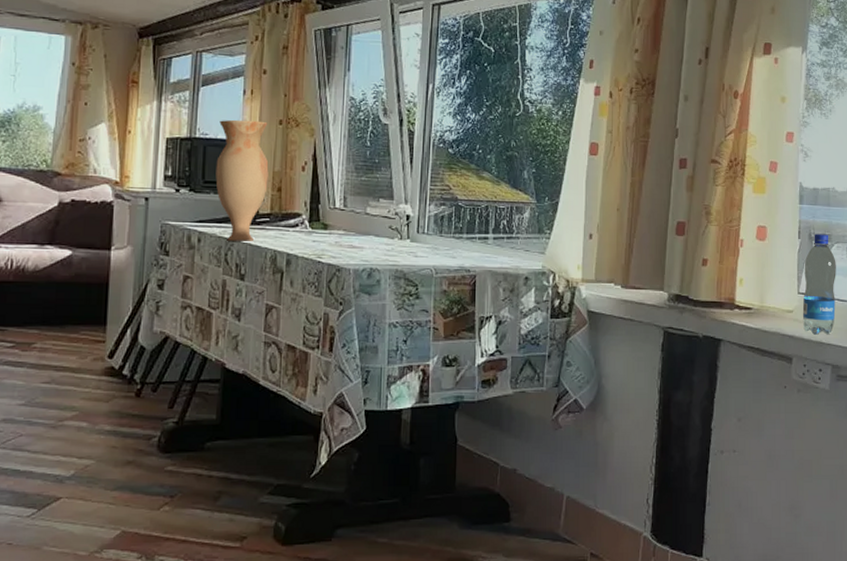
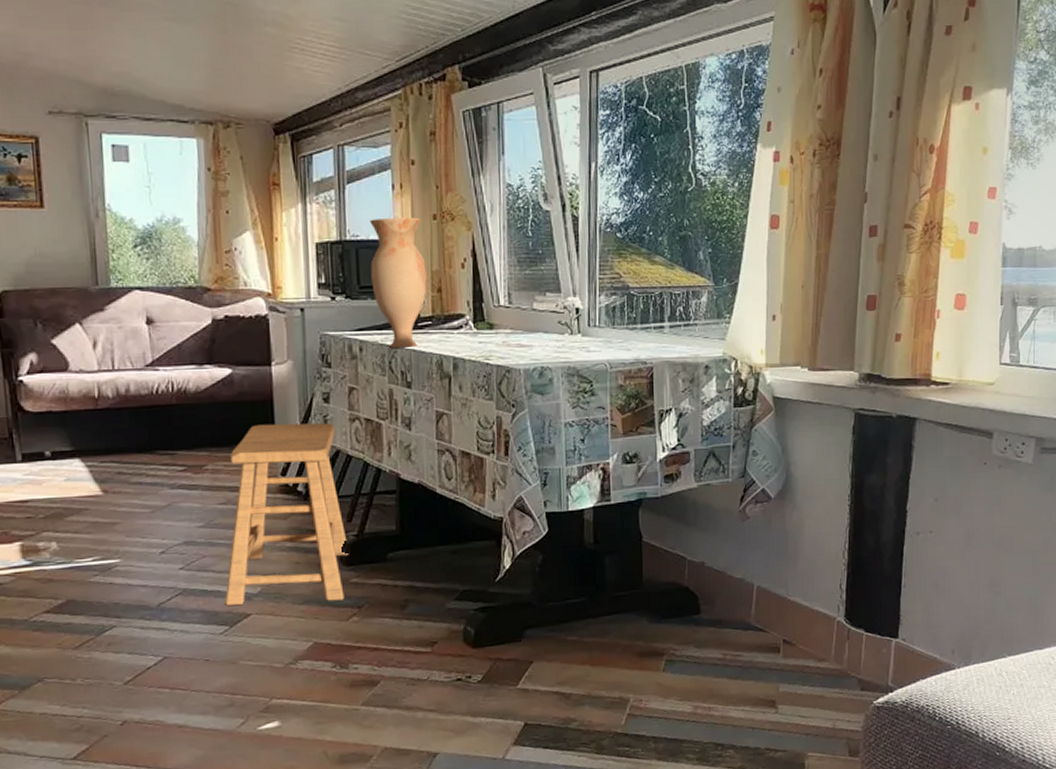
stool: none [36,306,167,489] -> present [225,423,349,606]
bottle: present [802,233,836,335] -> none [1004,298,1042,407]

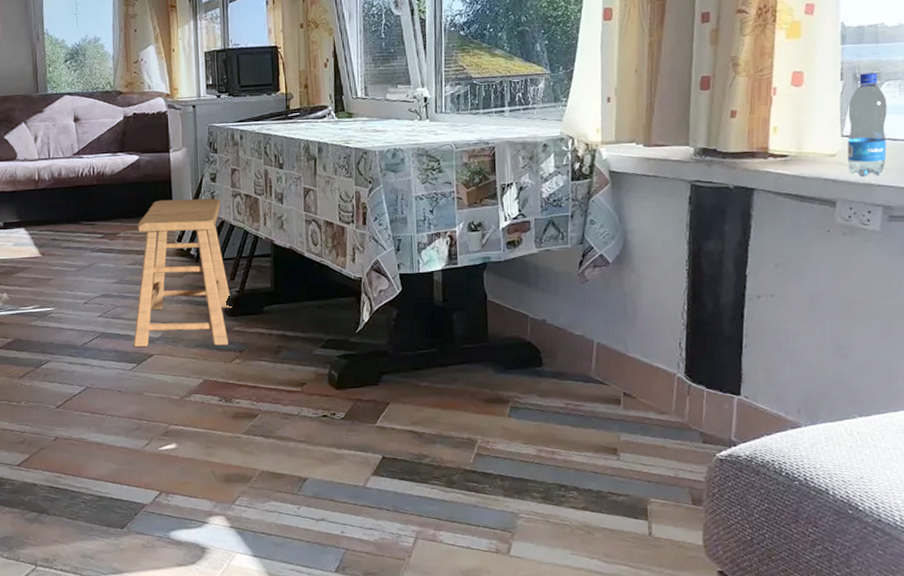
vase: present [370,217,427,349] -> none [248,27,296,137]
bottle: none [1004,298,1042,407] -> present [847,72,887,177]

